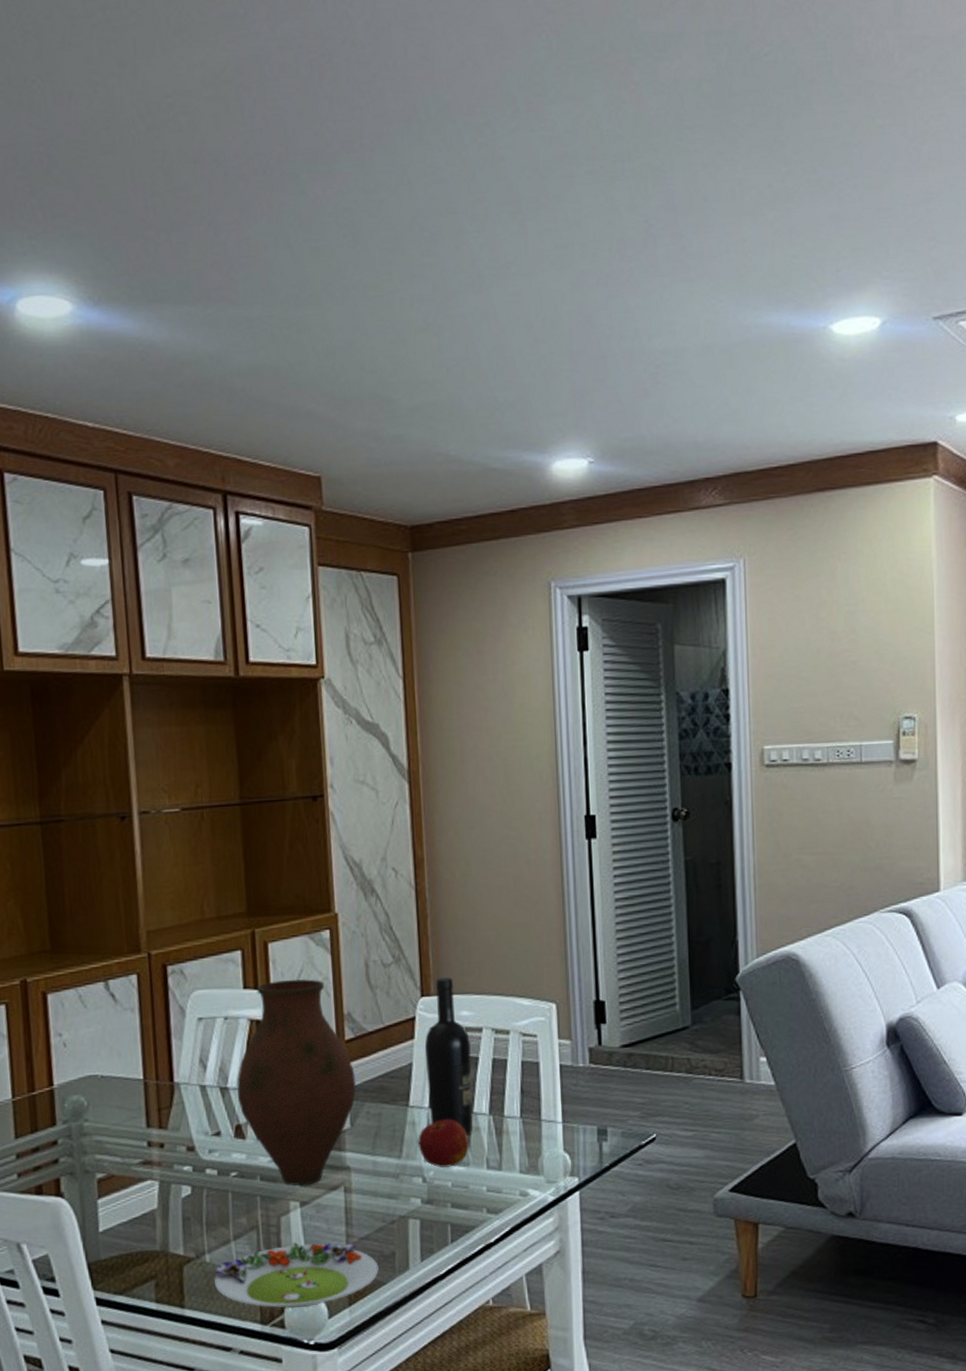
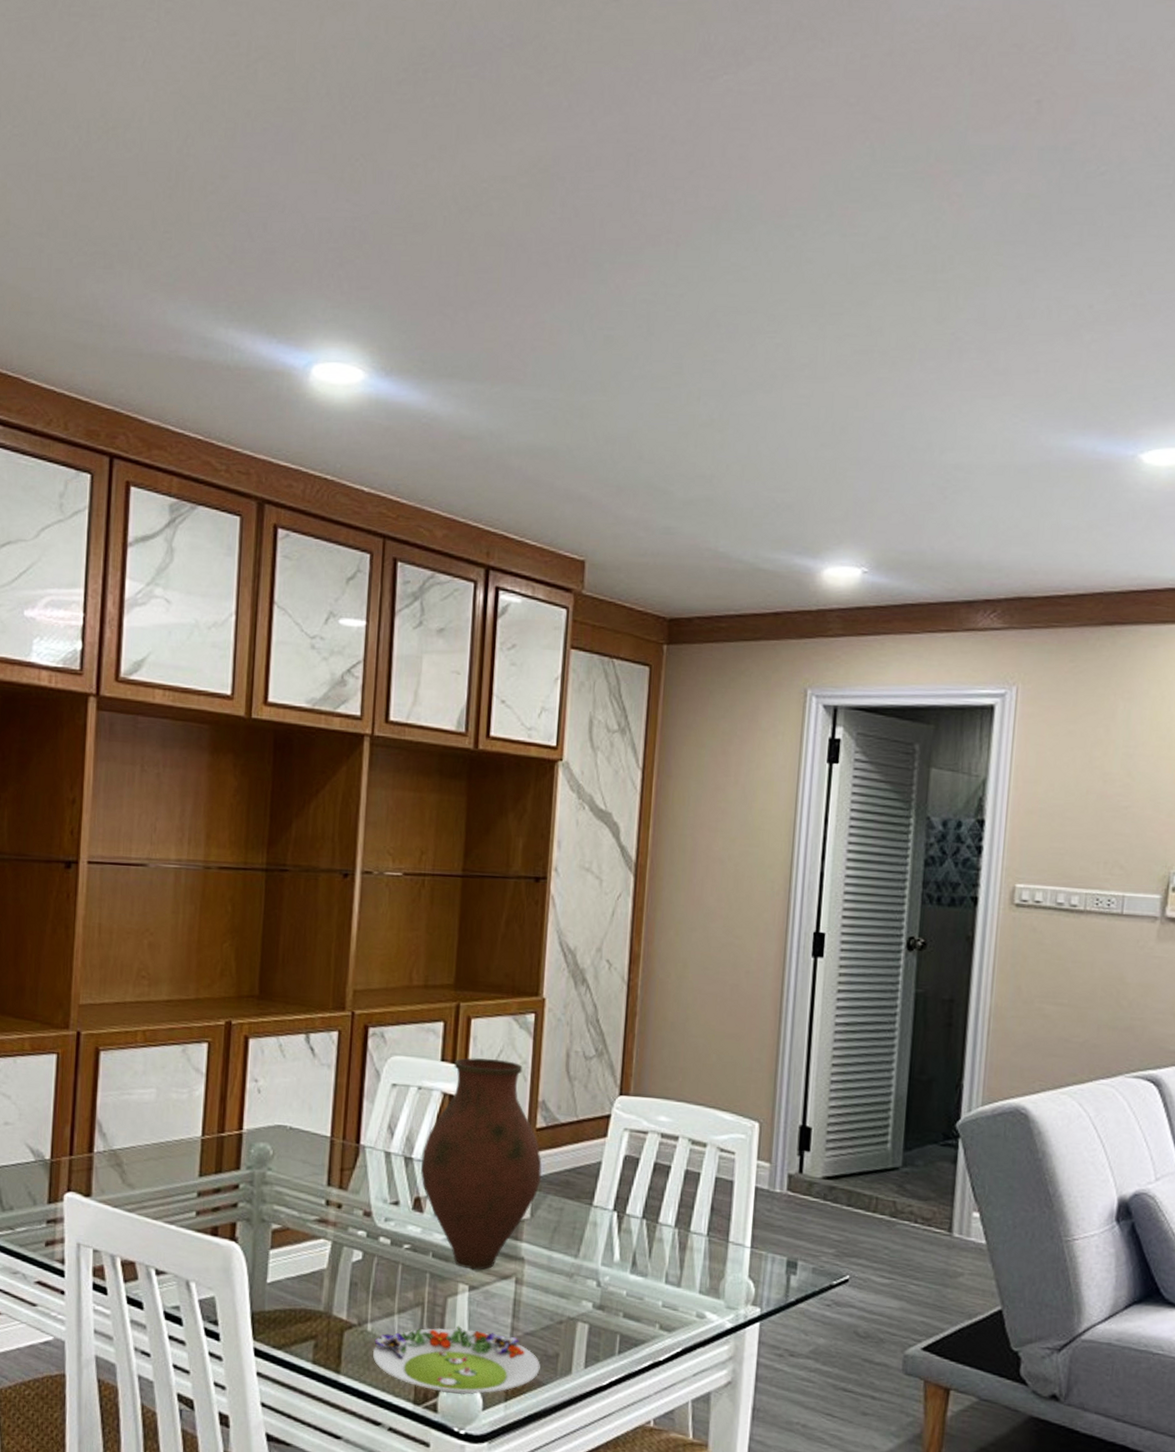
apple: present [418,1119,470,1168] -> none [597,1224,651,1275]
wine bottle: present [424,976,473,1136] -> none [613,1078,665,1246]

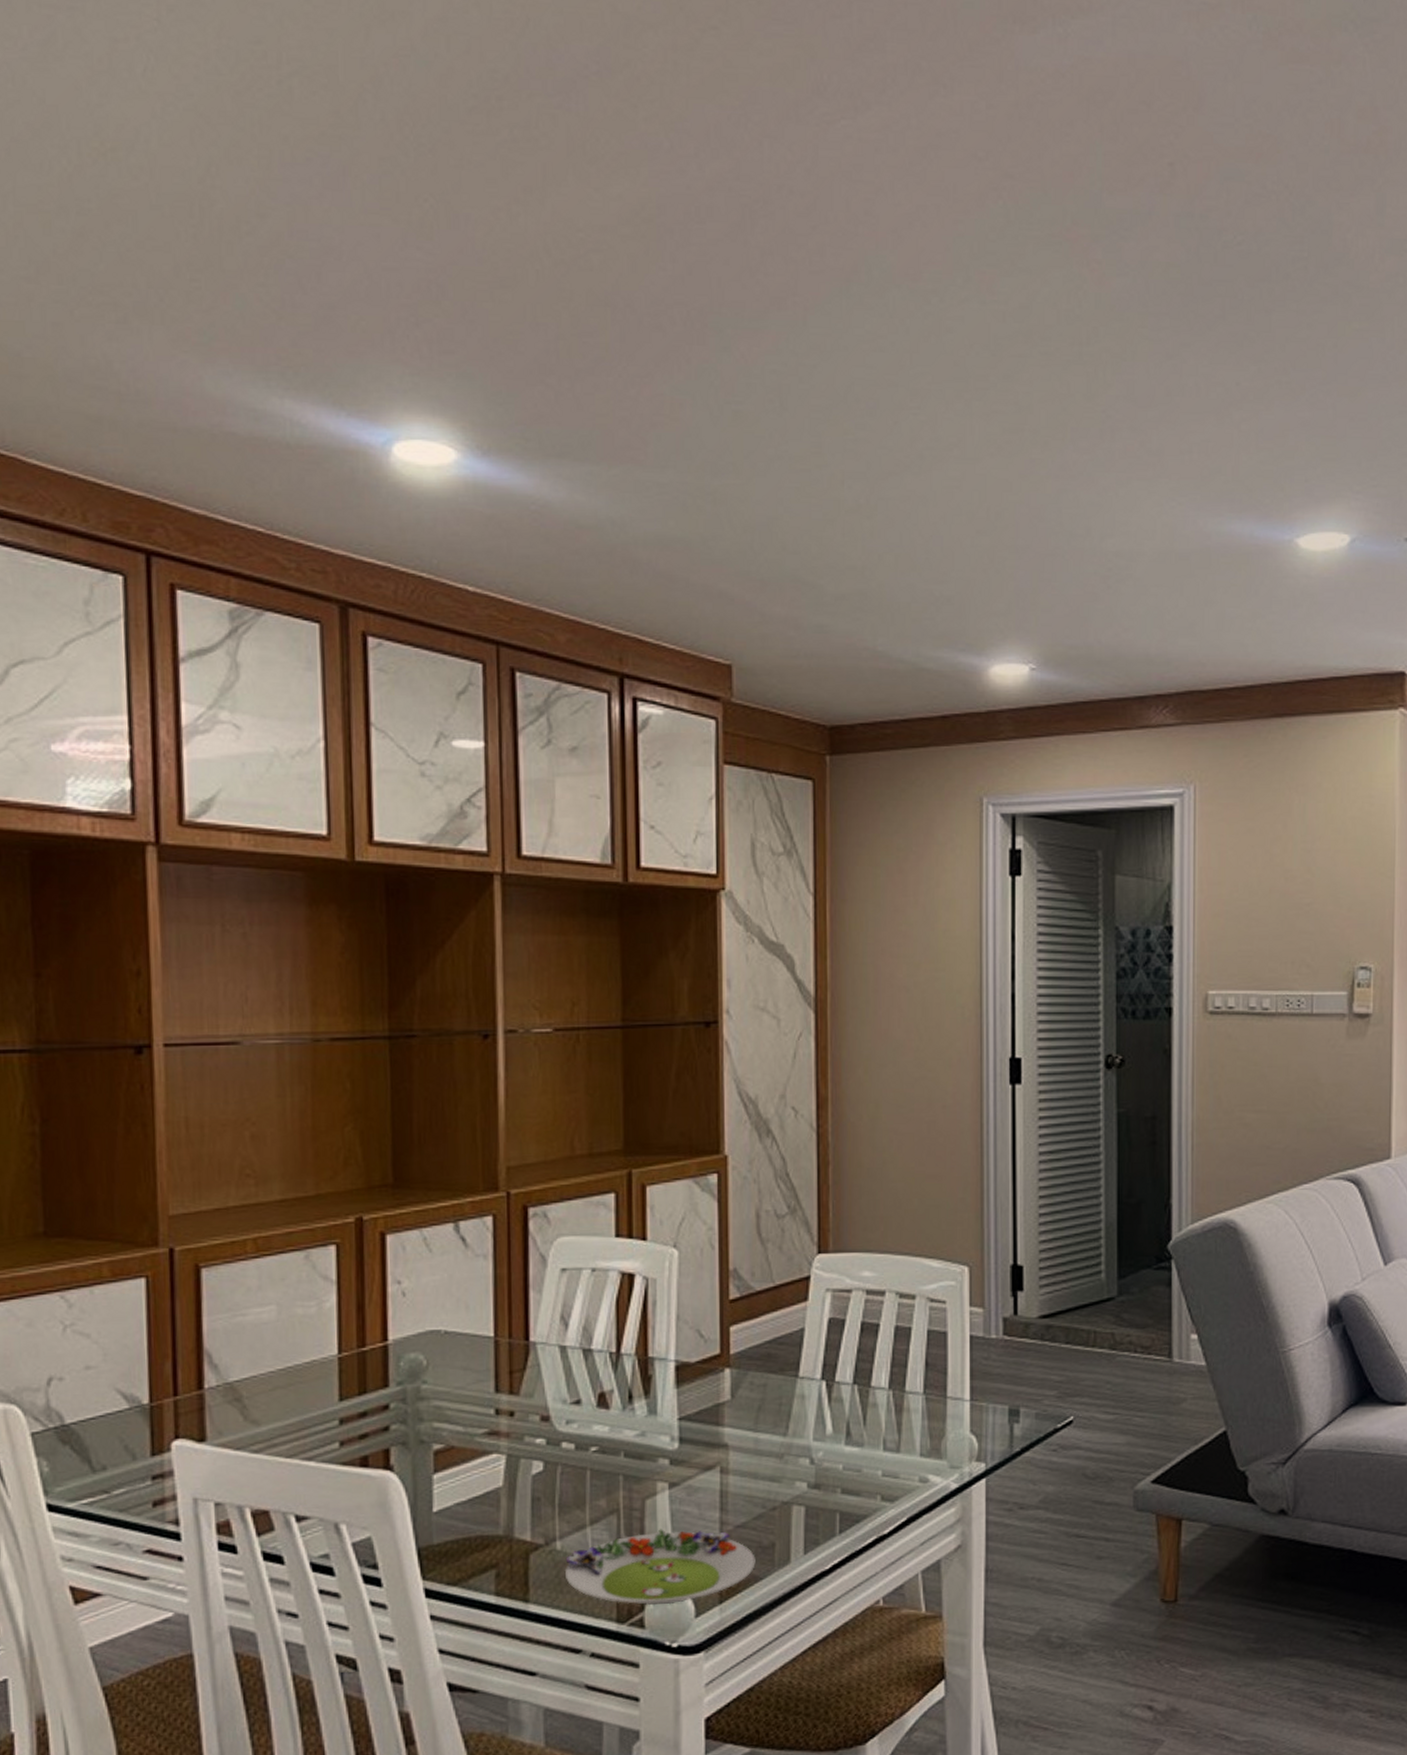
vase: present [421,1058,542,1270] -> none [602,1228,740,1465]

